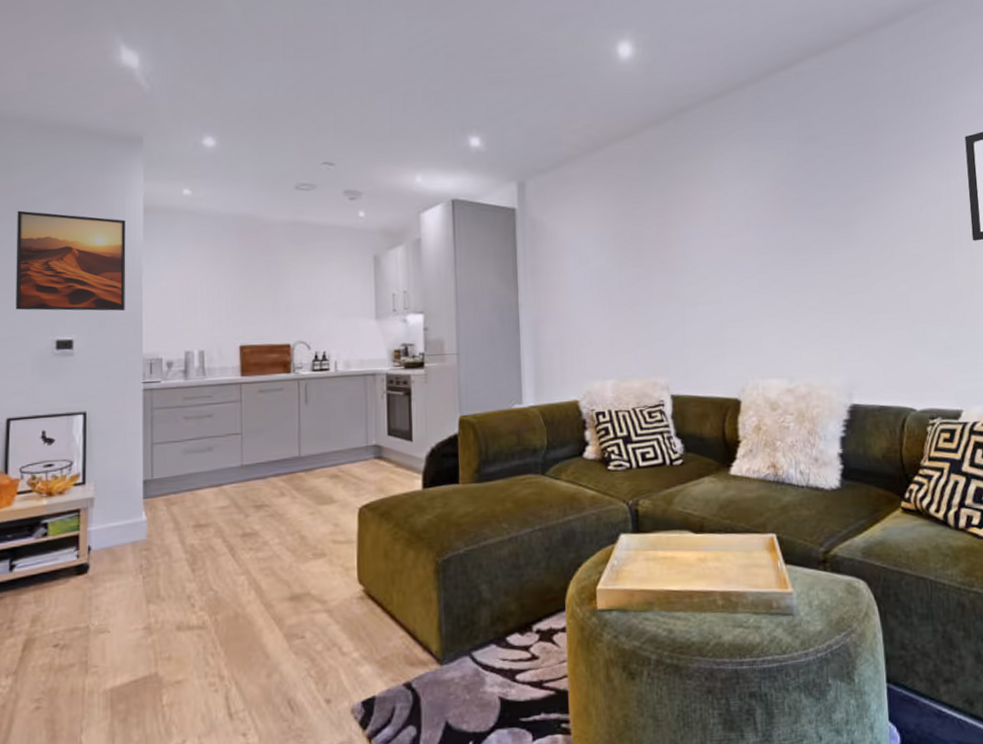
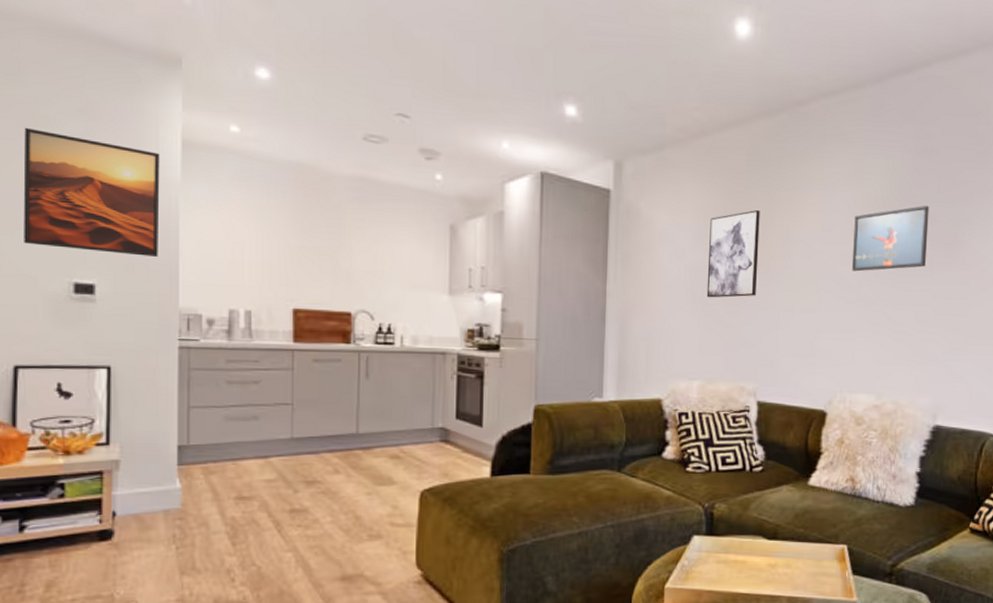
wall art: none [610,212,660,299] -> present [706,209,760,298]
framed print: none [748,190,823,261] -> present [851,205,929,272]

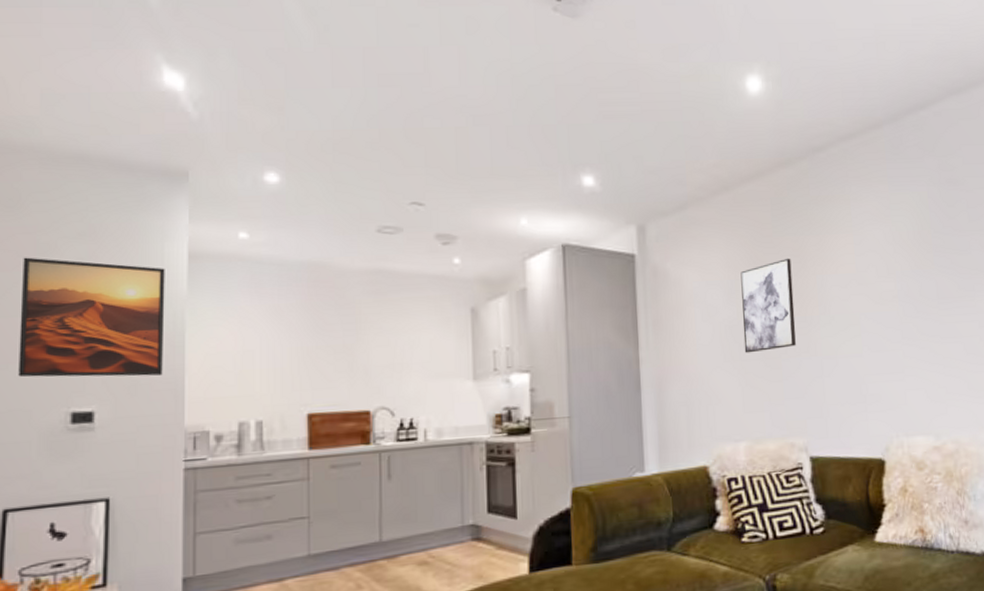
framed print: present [851,205,929,272] -> none [888,235,967,310]

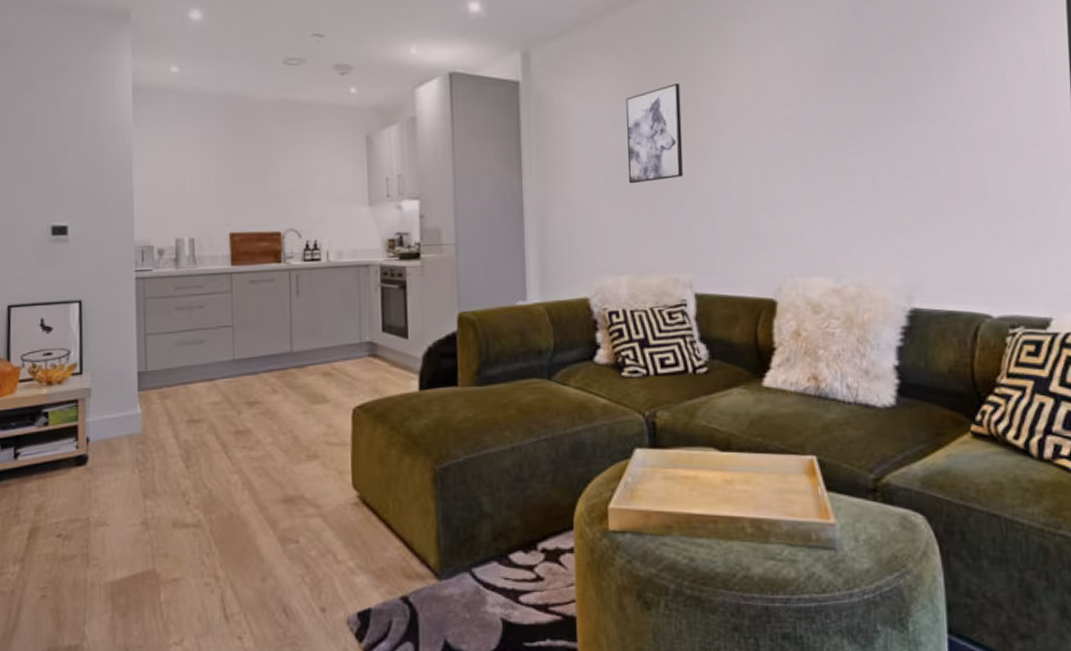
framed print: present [18,257,165,378] -> none [11,91,117,196]

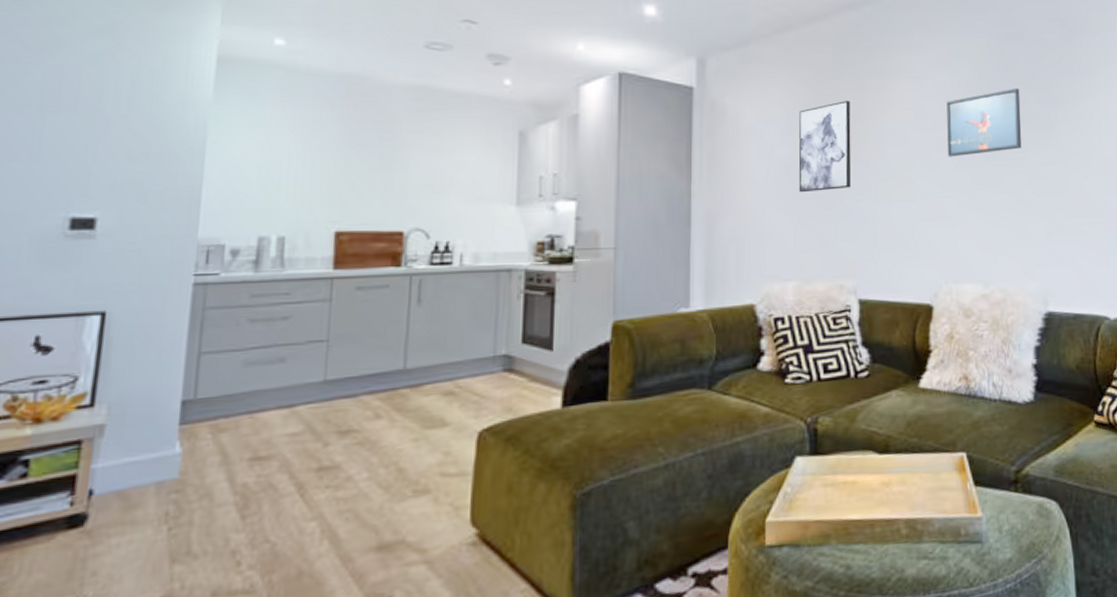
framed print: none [788,53,880,138] -> present [946,88,1022,157]

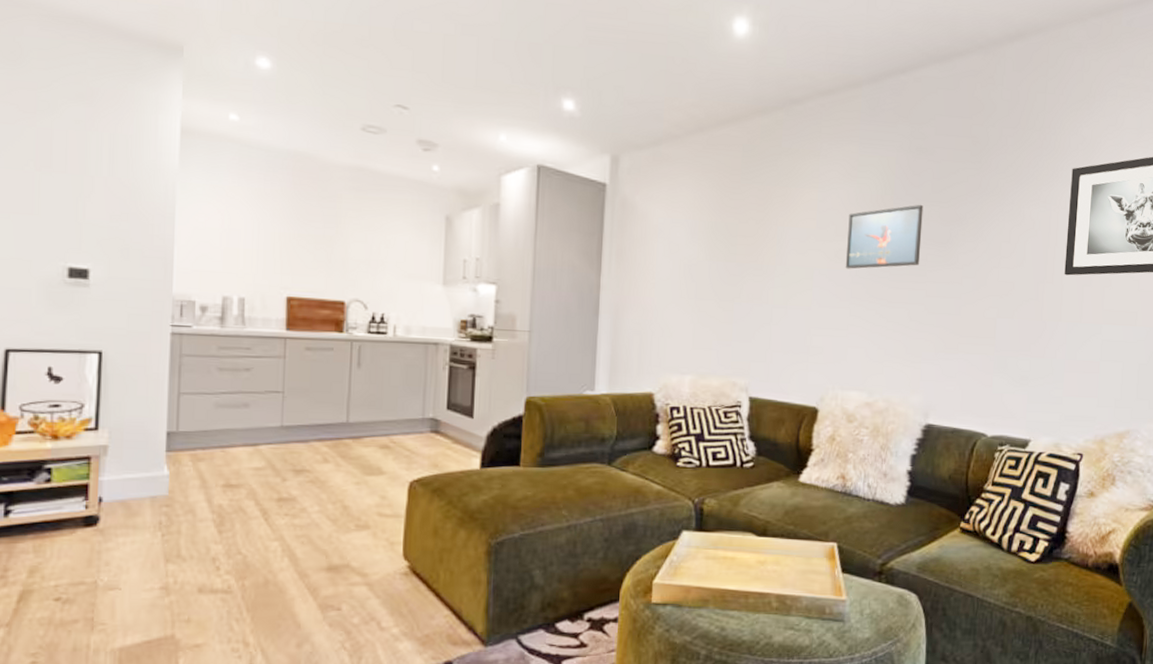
wall art: present [798,100,852,193] -> none [700,206,755,293]

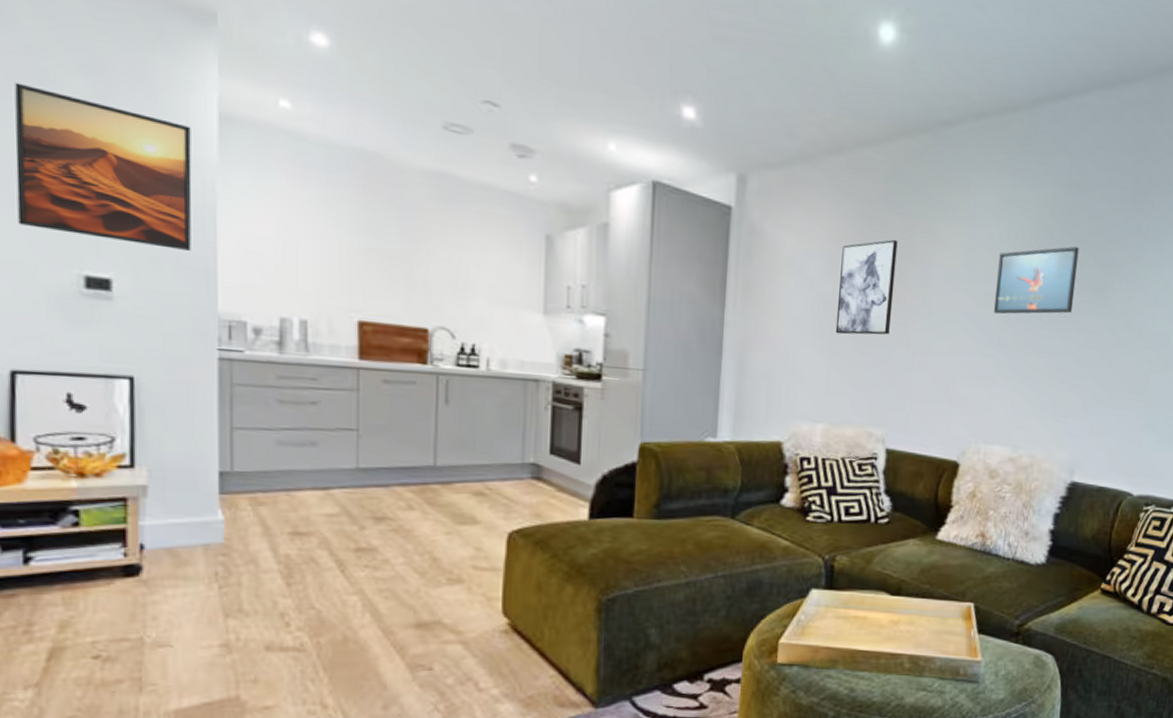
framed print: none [19,112,158,243] -> present [14,82,192,251]
wall art: none [700,206,755,293] -> present [835,239,898,335]

